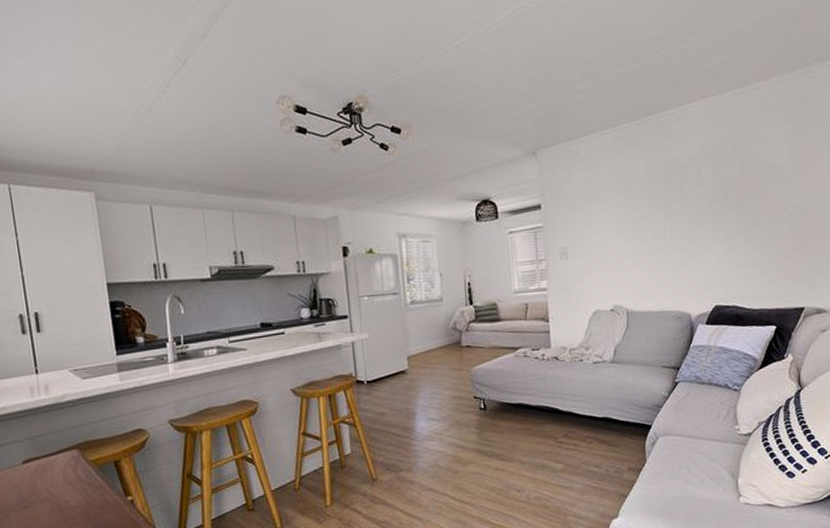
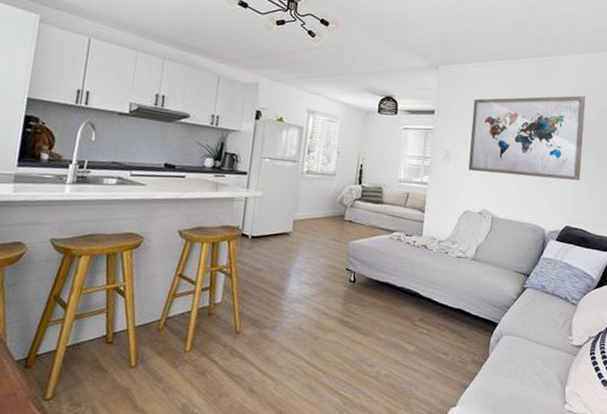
wall art: none [585,149,726,266] -> present [468,95,586,181]

